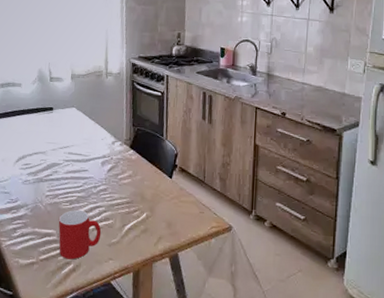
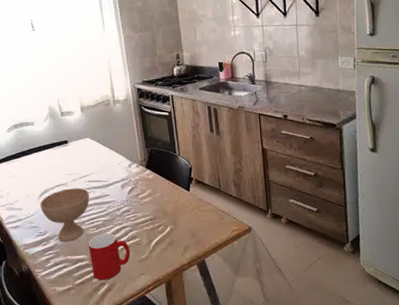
bowl: none [15,157,67,214] -> present [40,188,89,242]

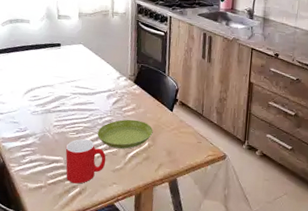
bowl: present [40,188,89,242] -> none [24,90,74,142]
saucer: none [117,205,173,238] -> present [97,119,153,149]

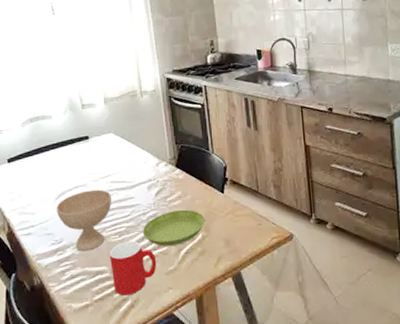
bowl: none [24,90,74,142] -> present [56,189,111,251]

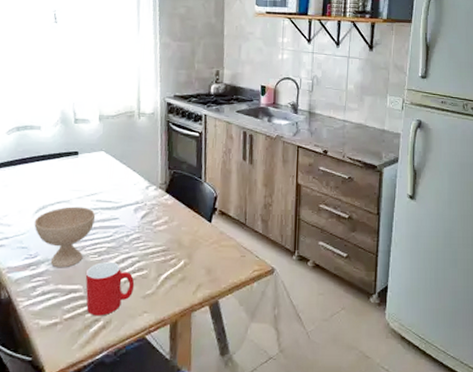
saucer: present [142,209,205,246] -> none [123,235,189,270]

